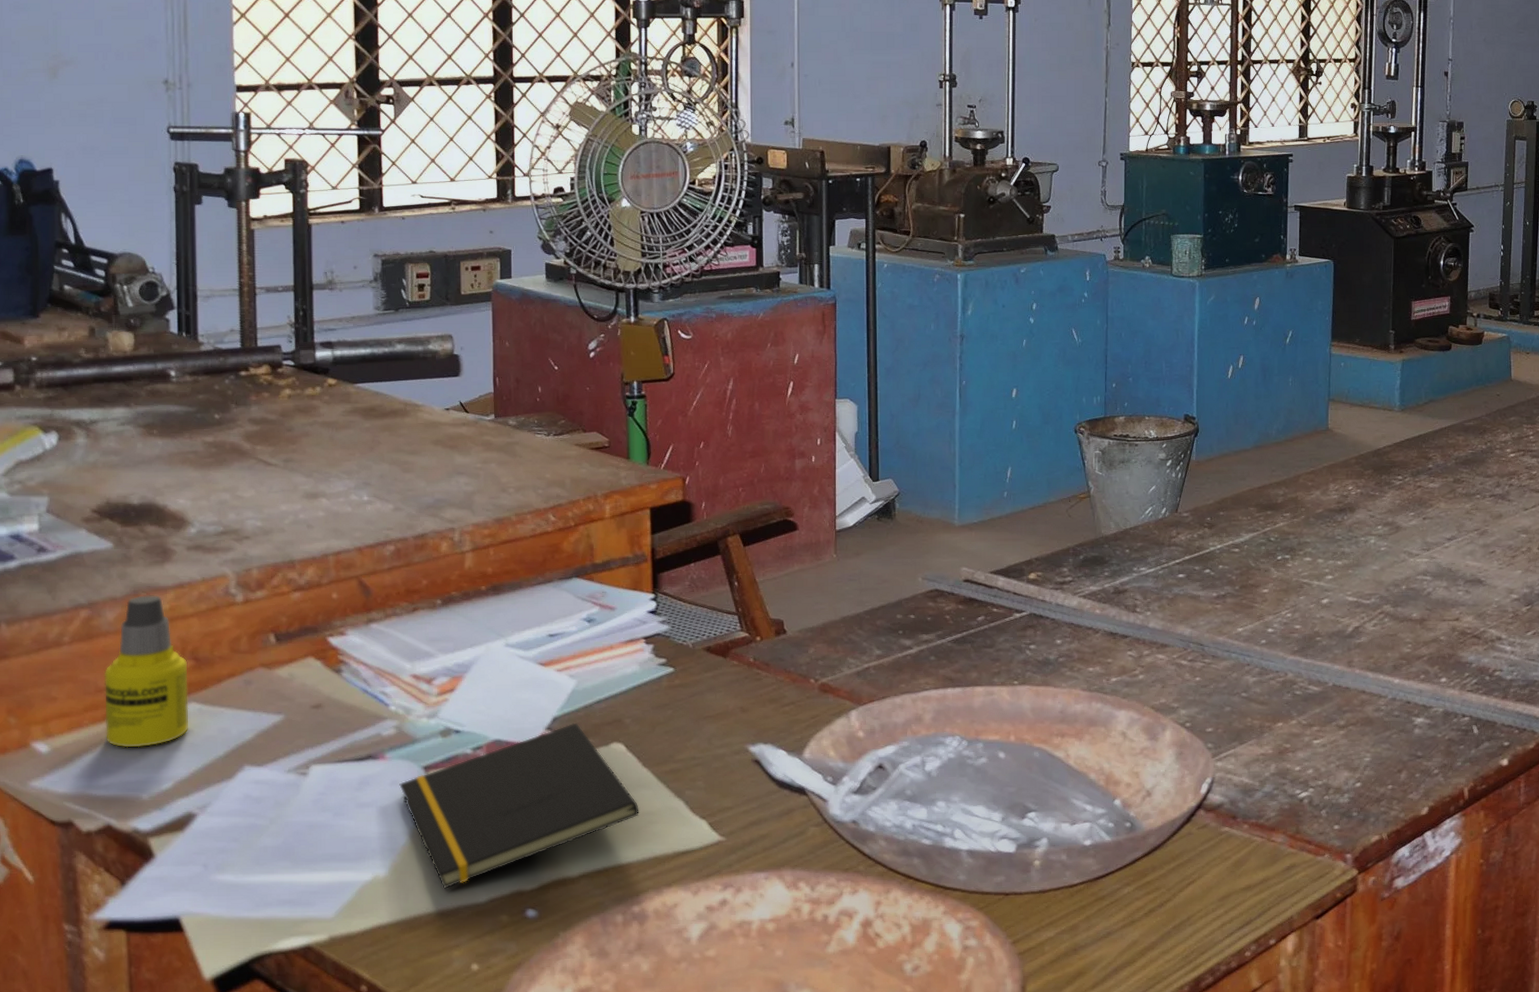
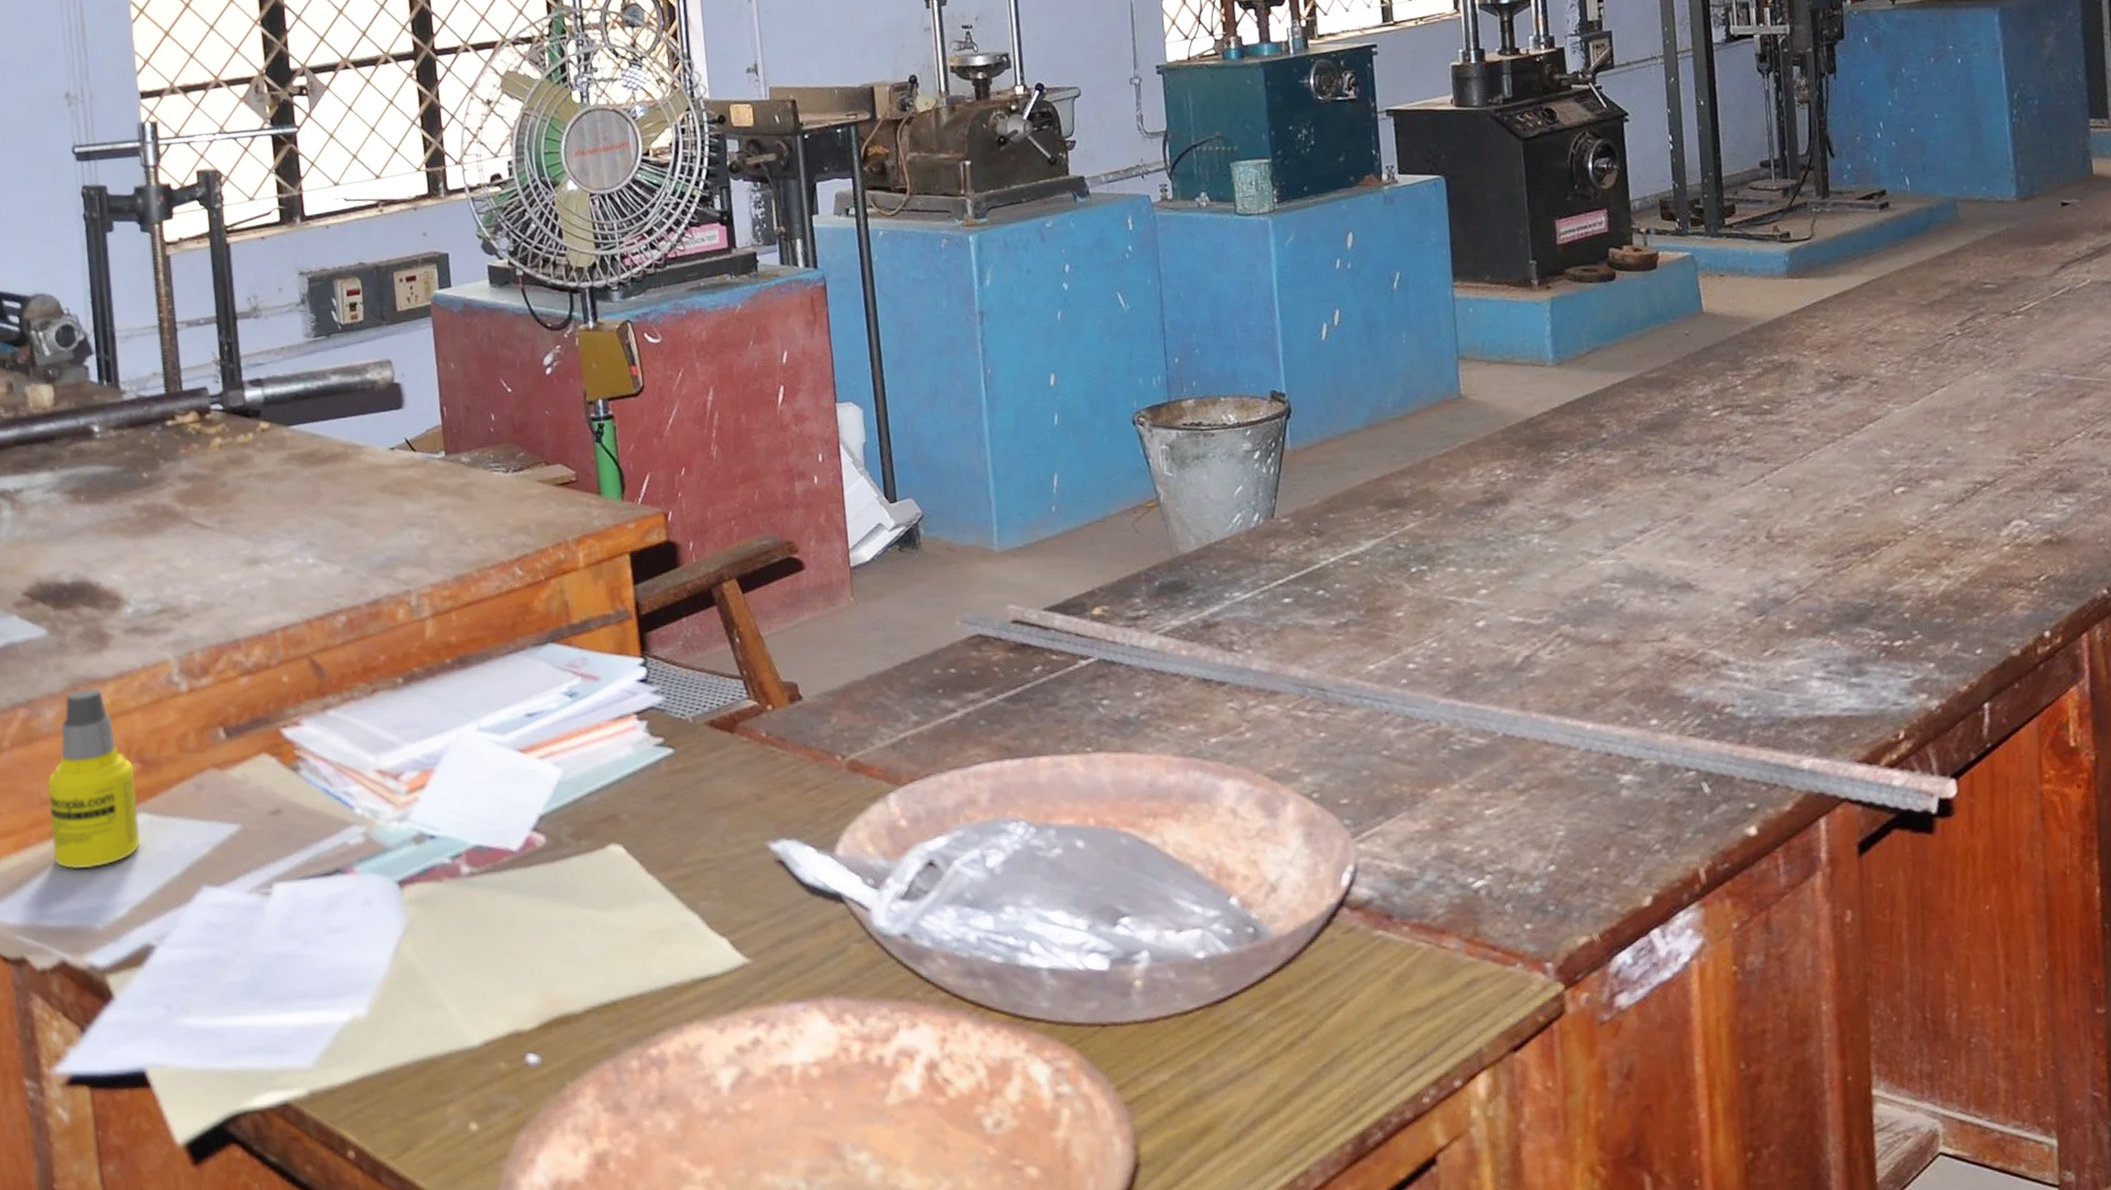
notepad: present [399,722,639,889] -> none [372,821,648,1030]

